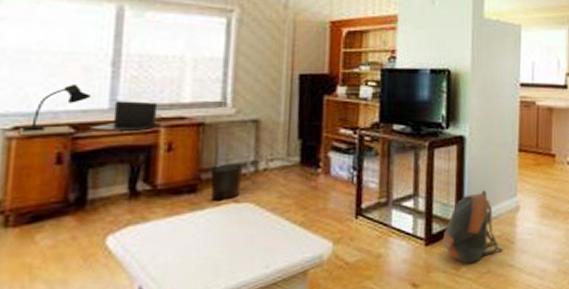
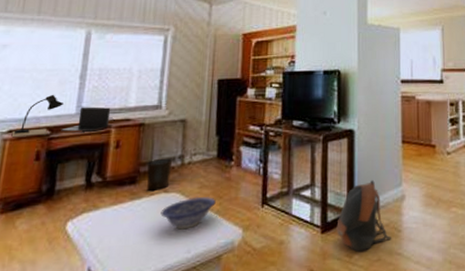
decorative bowl: none [230,207,300,244] -> present [160,196,216,230]

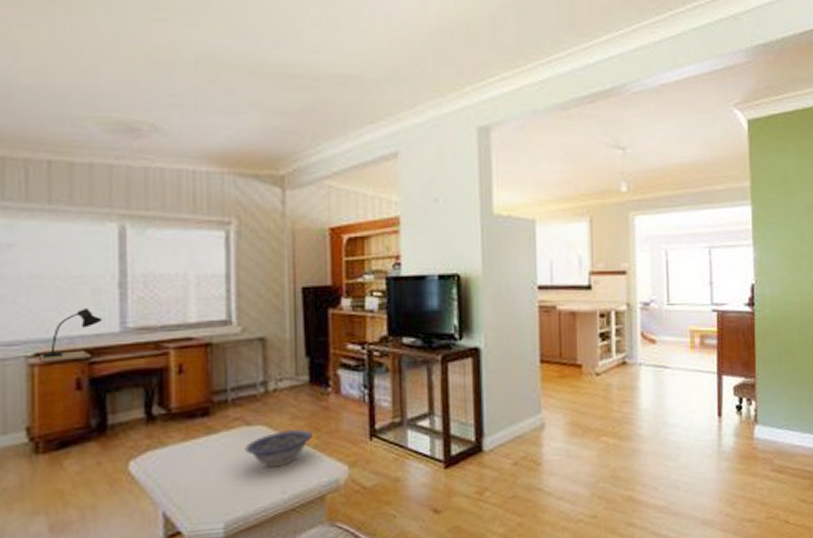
laptop computer: present [61,107,111,133] -> none [104,323,166,355]
waste bin: present [146,158,173,192] -> none [221,384,254,425]
backpack: present [336,180,391,252] -> none [462,407,529,488]

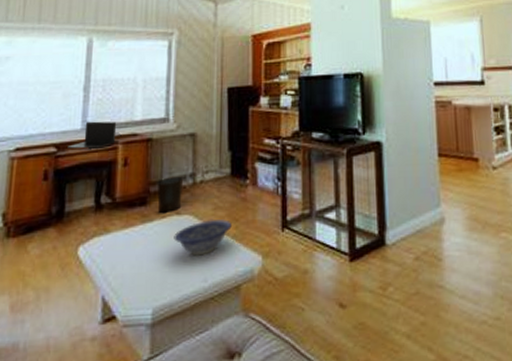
desk lamp: present [39,307,103,363] -> none [18,108,70,156]
laptop computer: none [104,323,166,355] -> present [67,121,117,150]
waste bin: none [221,384,254,425] -> present [157,176,184,214]

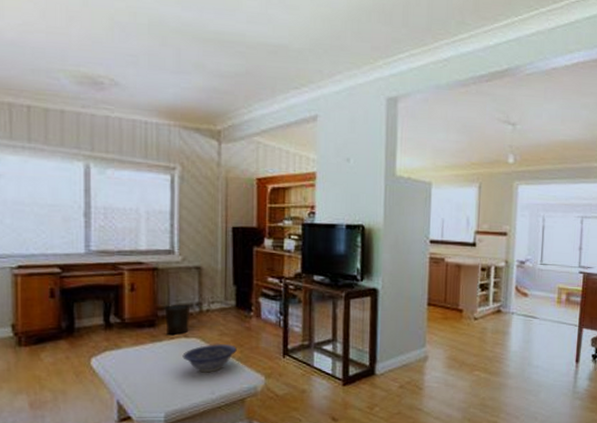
laptop computer: present [67,121,117,150] -> none [72,247,121,274]

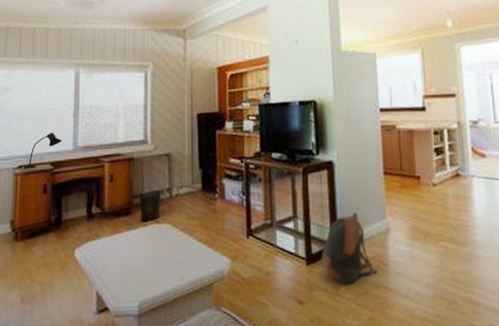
desk lamp: none [21,231,72,274] -> present [21,132,63,173]
decorative bowl: present [182,343,237,373] -> none [155,227,204,259]
backpack: none [358,340,412,404] -> present [321,213,378,284]

